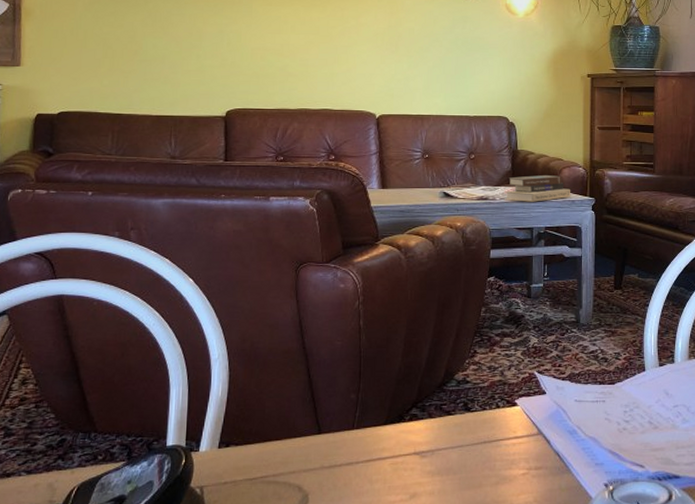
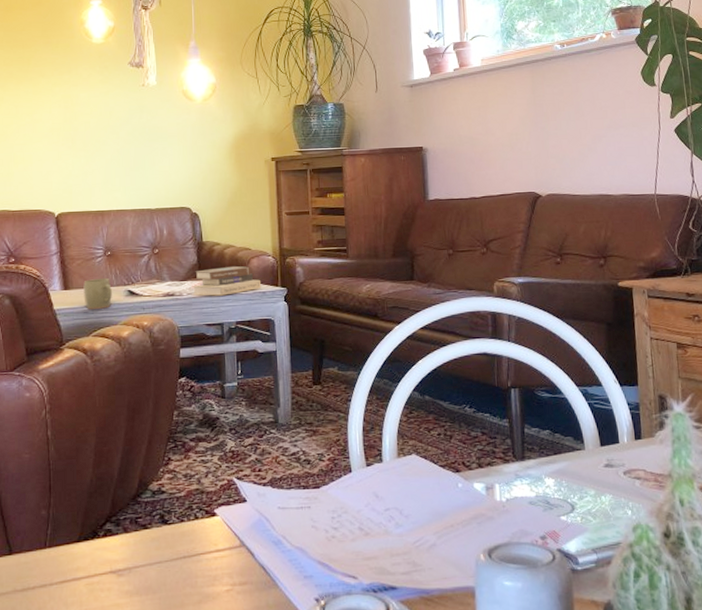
mug: none [400,180,428,208] -> present [83,279,112,309]

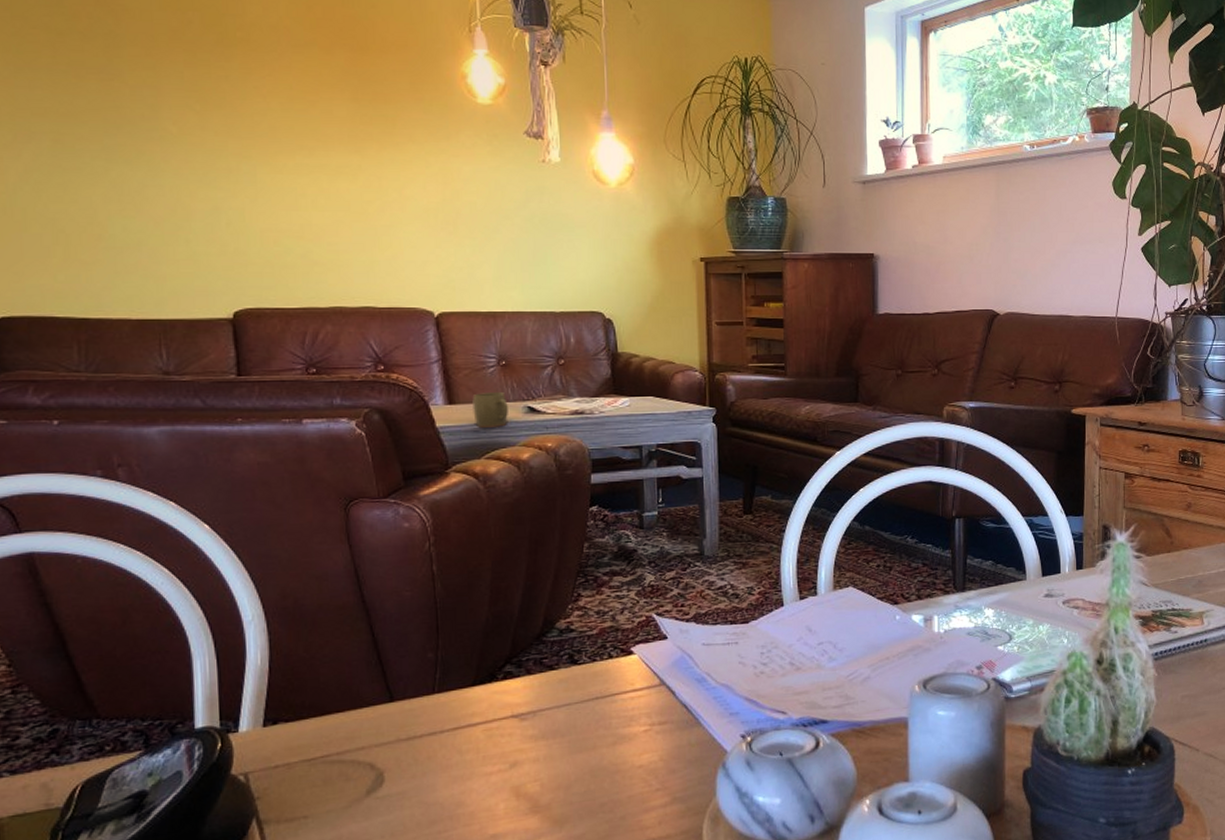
books: present [193,265,262,296] -> none [606,381,687,415]

